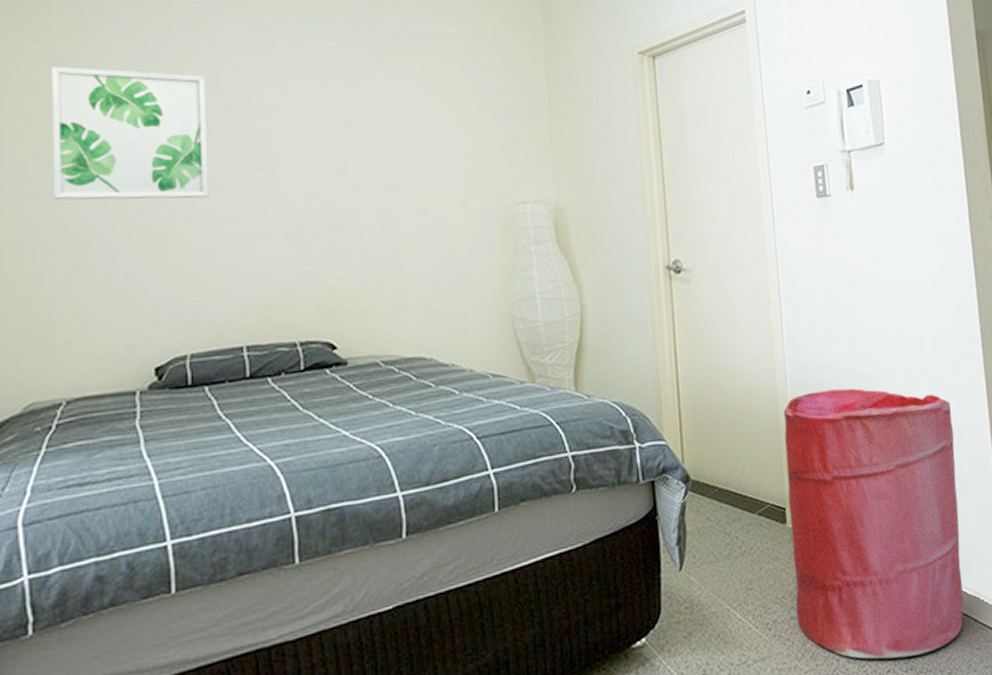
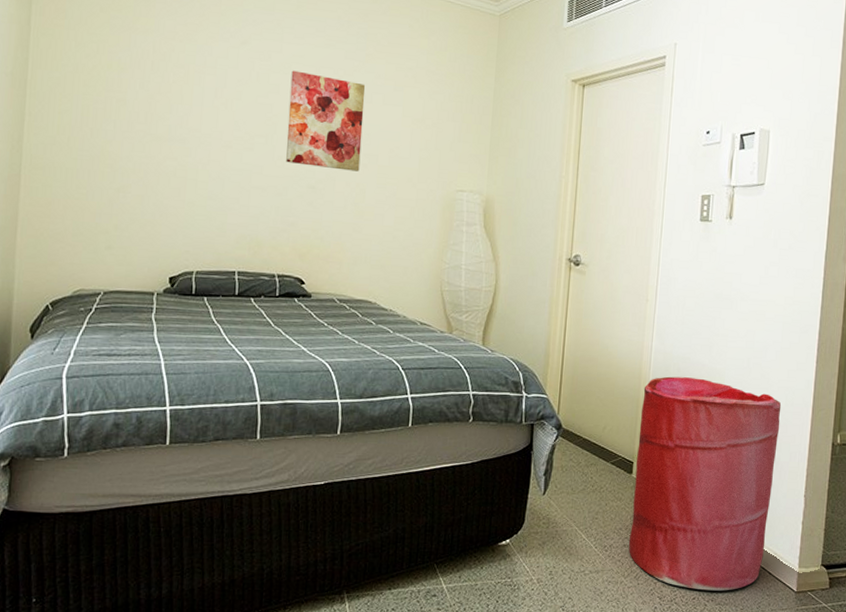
wall art: present [52,67,209,200] -> none [107,32,227,153]
wall art: none [290,84,391,199] -> present [286,70,365,172]

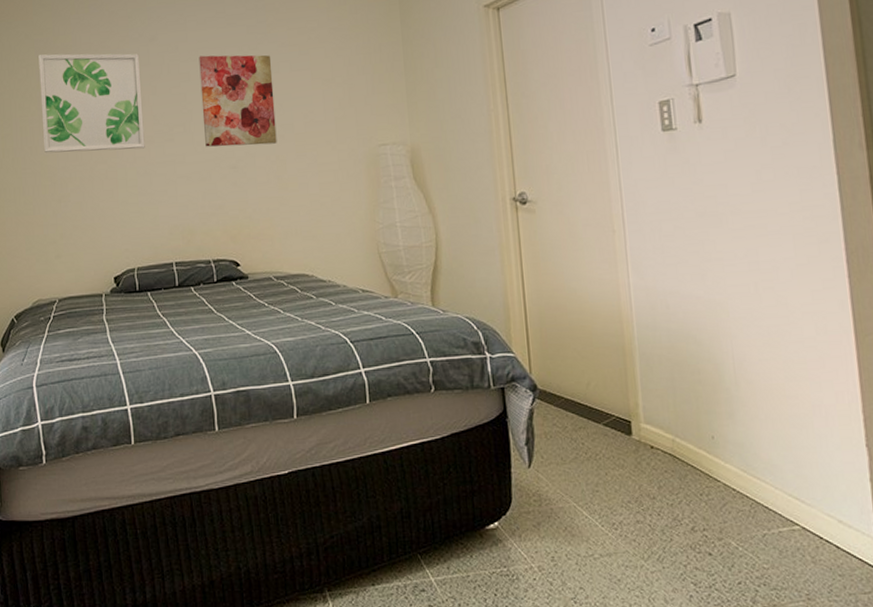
wall art: none [107,32,227,153] -> present [38,53,145,153]
laundry hamper: present [628,376,782,591] -> none [628,313,824,573]

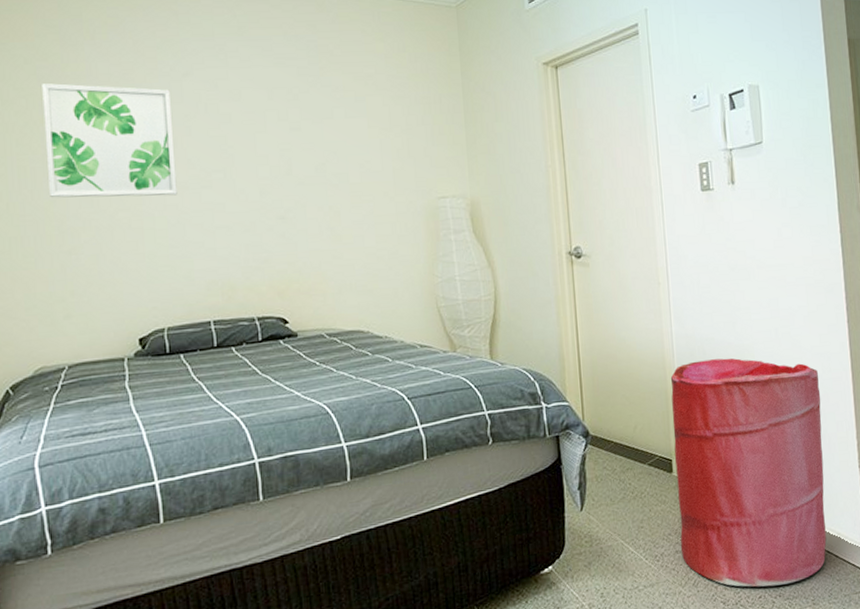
wall art: present [199,55,277,147] -> none [242,95,331,196]
laundry hamper: none [628,313,824,573] -> present [670,358,827,587]

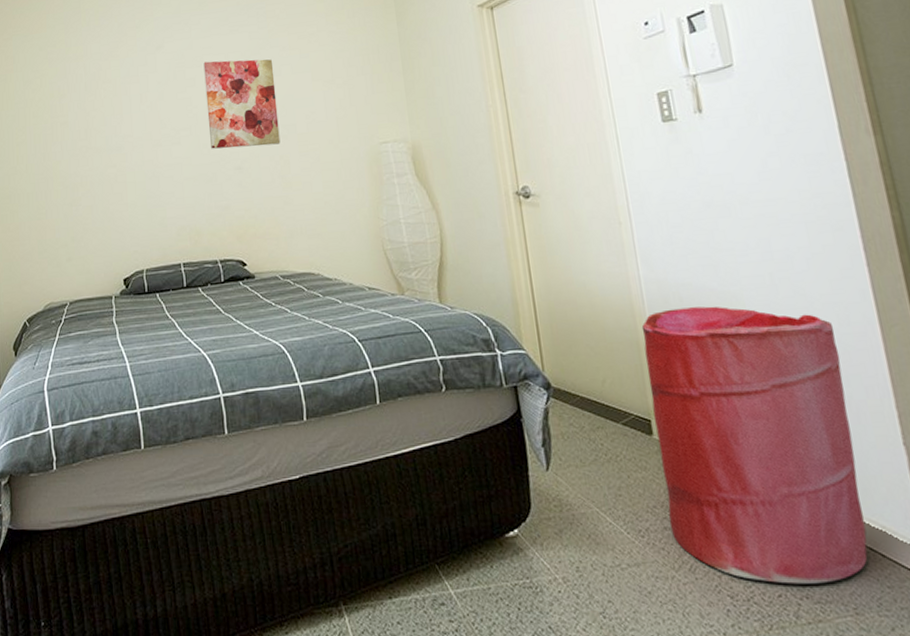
wall art: present [42,83,178,198] -> none [52,61,153,159]
wall art: none [242,95,331,196] -> present [203,59,281,149]

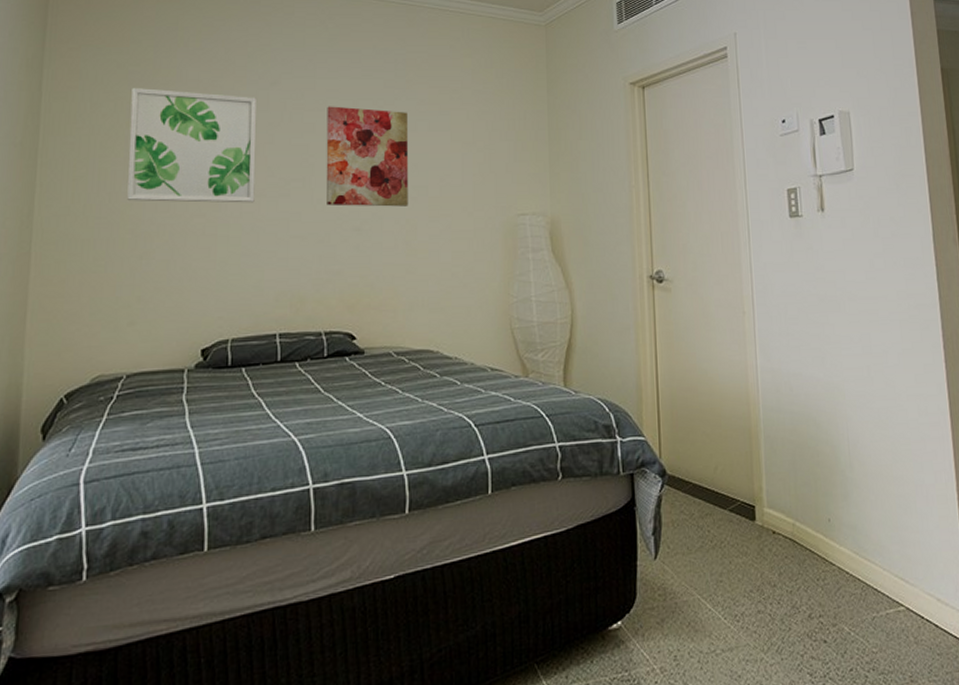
wall art: none [52,61,153,159] -> present [127,88,257,203]
laundry hamper: present [641,306,868,584] -> none [754,396,925,658]

